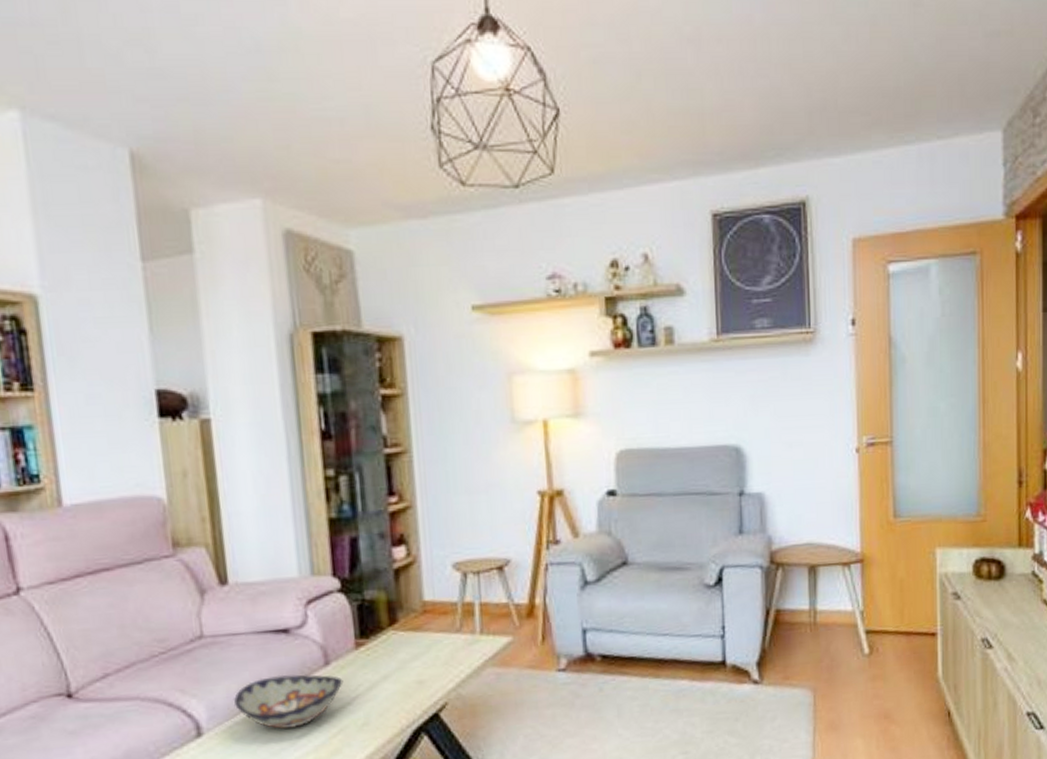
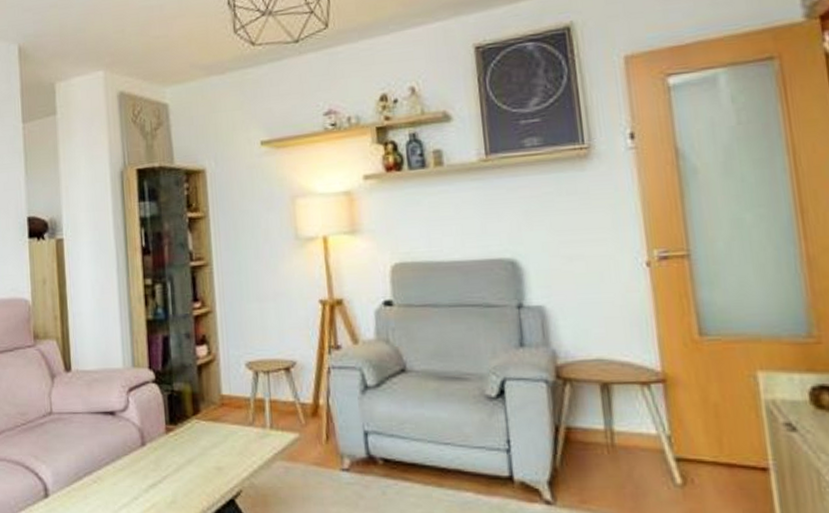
decorative bowl: present [233,674,344,730] -> none [72,452,156,499]

